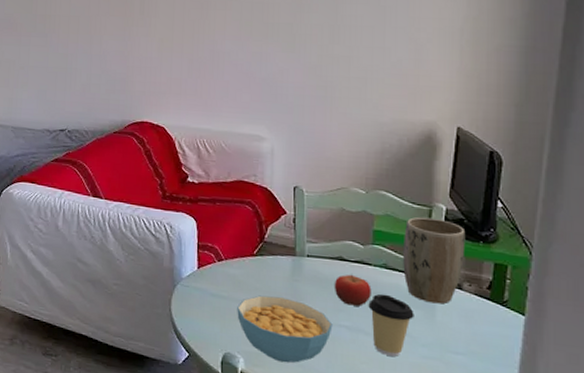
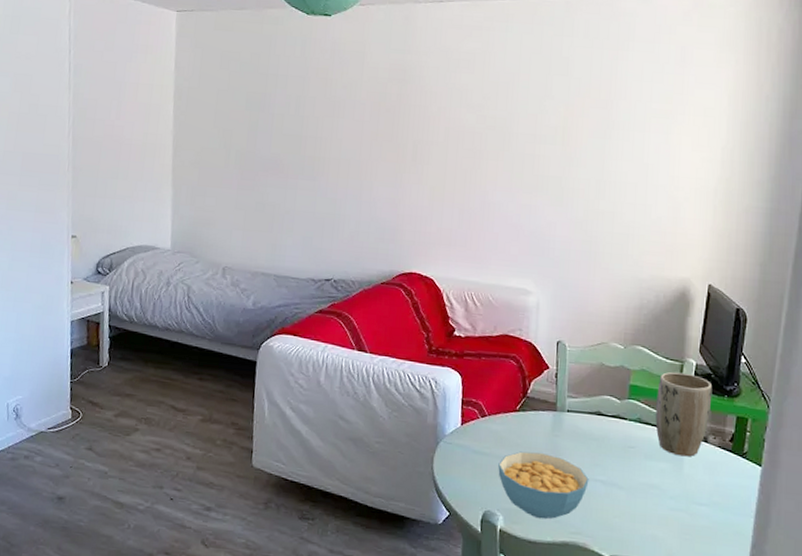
fruit: present [334,274,372,307] -> none [591,428,626,461]
coffee cup: present [368,294,414,357] -> none [622,448,664,509]

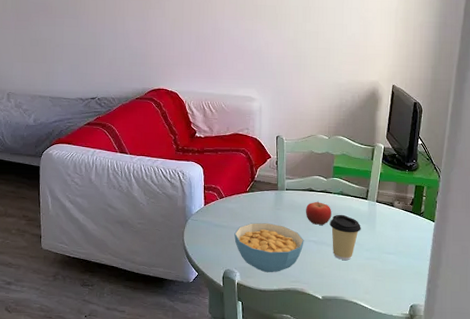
fruit: none [591,428,626,461] -> present [305,201,332,225]
coffee cup: none [622,448,664,509] -> present [329,214,361,260]
plant pot: present [655,371,713,457] -> none [354,154,397,219]

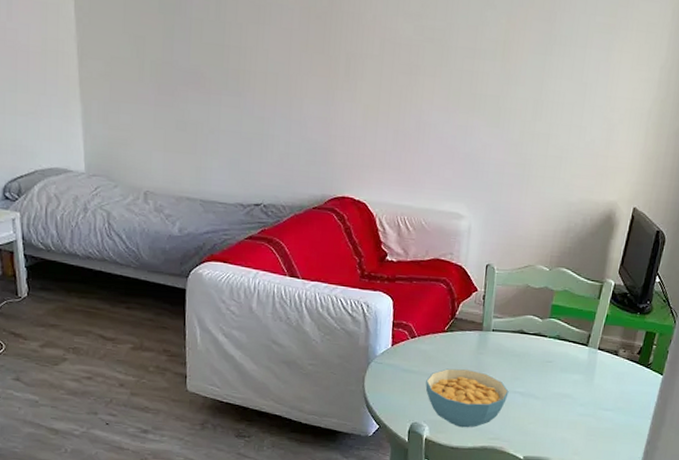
fruit: present [305,201,332,225] -> none [513,345,545,374]
coffee cup: present [329,214,361,260] -> none [540,362,577,416]

